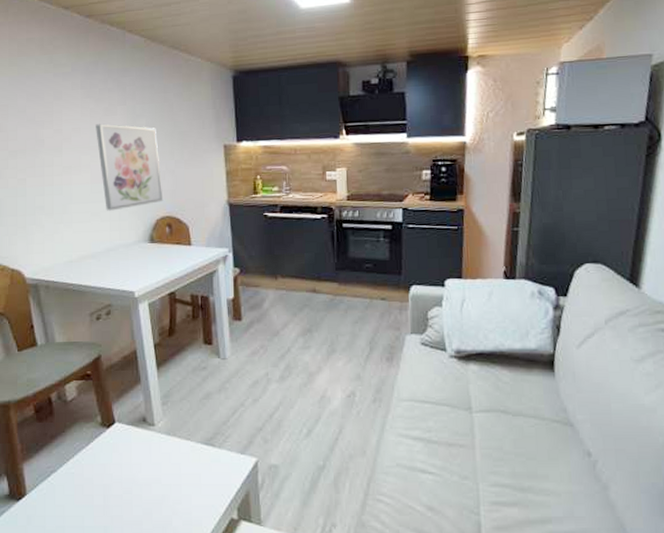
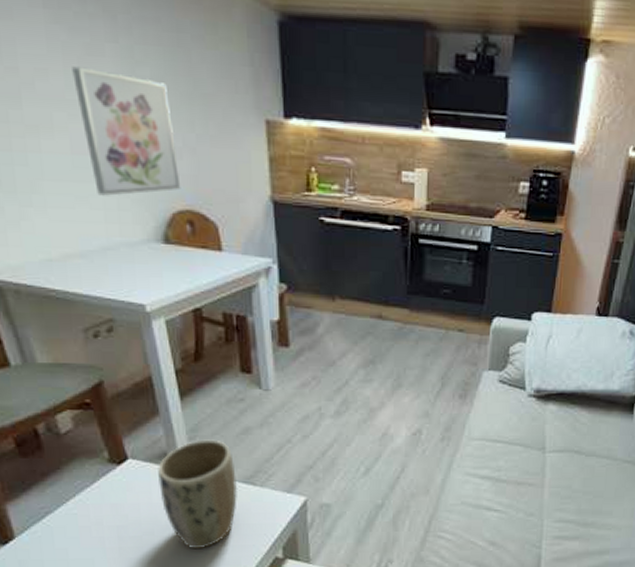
plant pot: none [138,404,201,507] -> present [158,439,238,548]

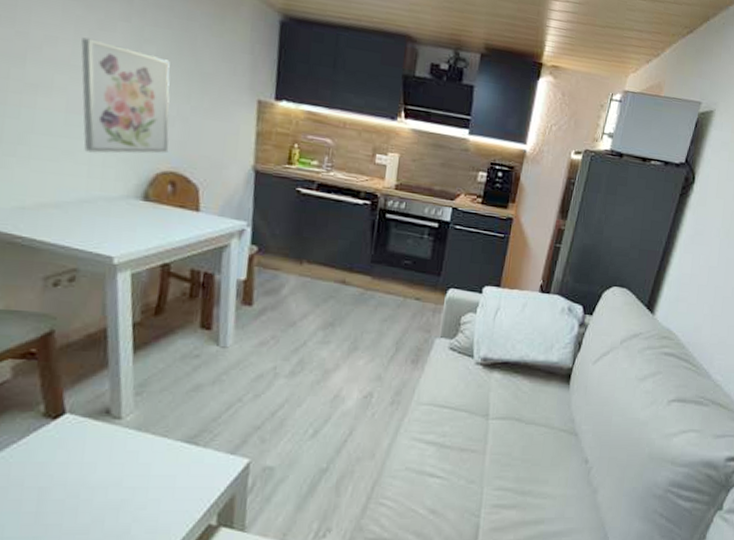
plant pot: present [158,439,238,548] -> none [94,395,180,514]

